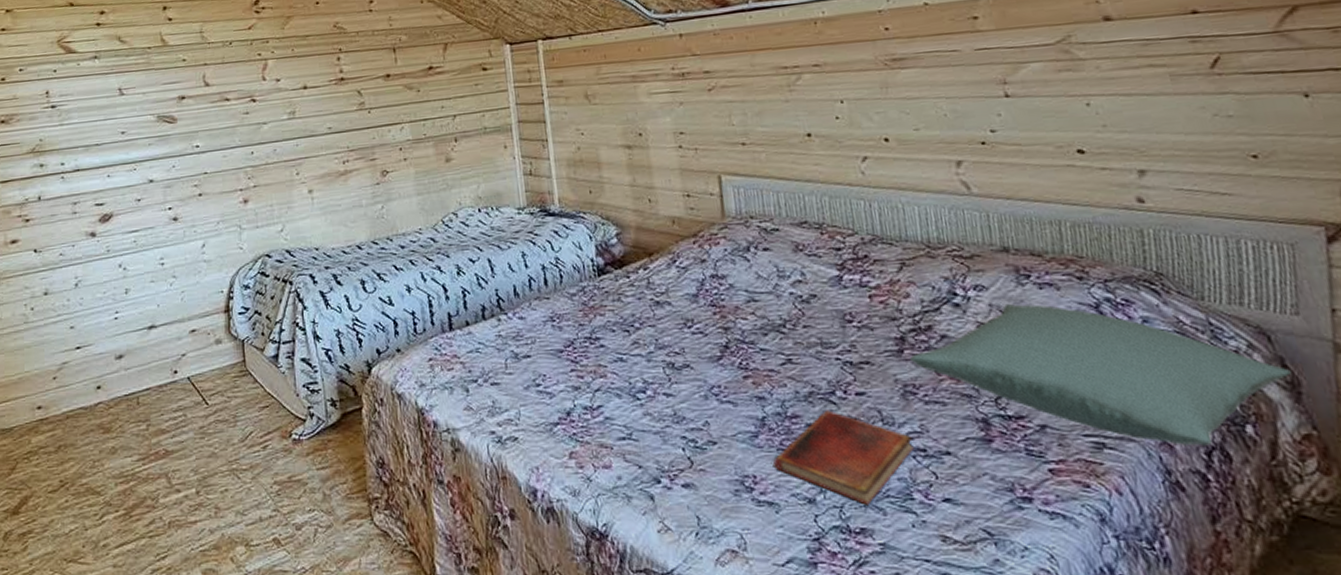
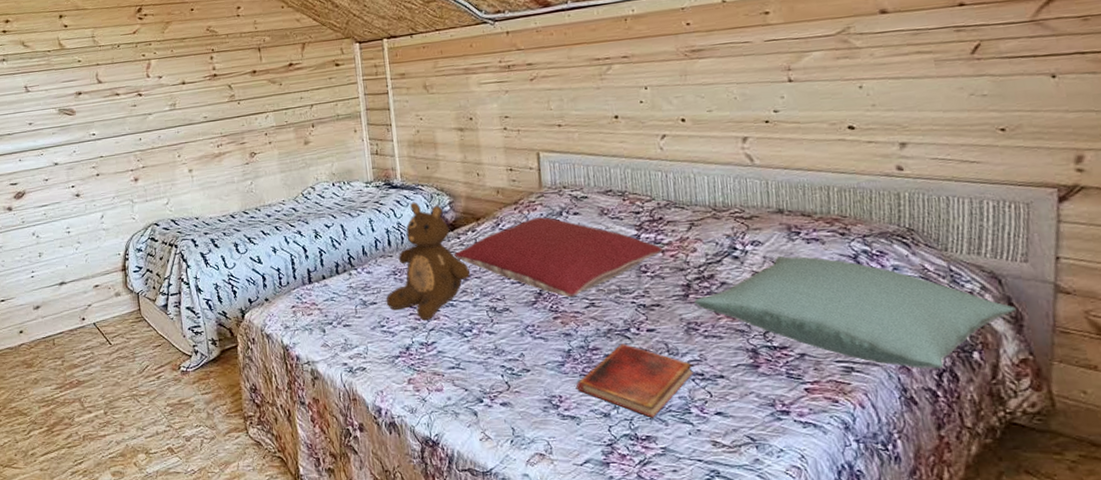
teddy bear: none [542,232,644,378] -> present [386,202,471,320]
pillow: none [622,253,870,351] -> present [453,217,663,297]

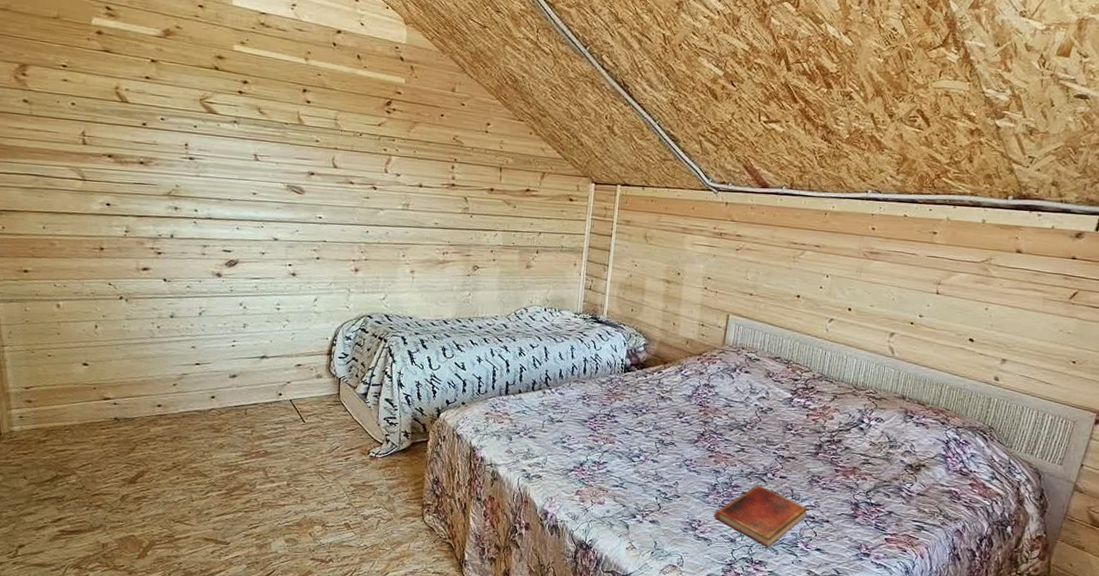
teddy bear: present [386,202,471,320] -> none [571,338,649,443]
pillow: present [453,217,663,297] -> none [638,370,808,441]
pillow: present [694,255,1016,369] -> none [821,432,1045,536]

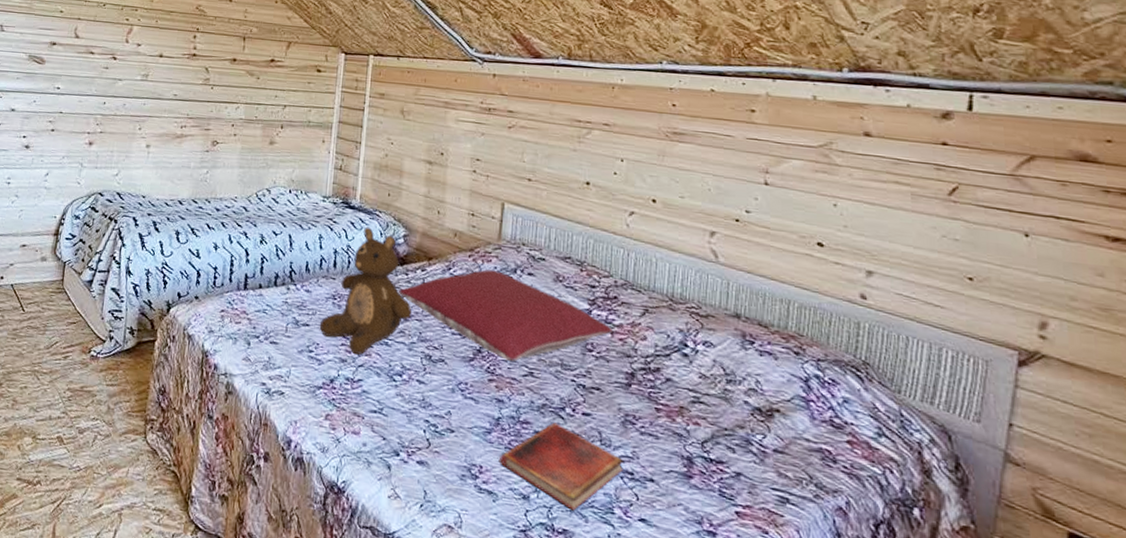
teddy bear: none [571,338,649,443] -> present [319,227,412,355]
pillow: none [638,370,808,441] -> present [398,269,612,361]

